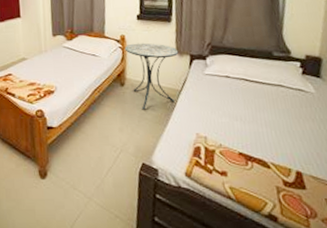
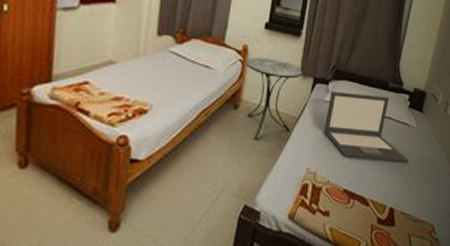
laptop: none [208,64,313,128] -> present [324,91,409,162]

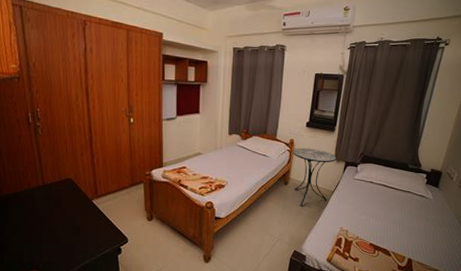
laptop: present [324,91,409,162] -> none [354,171,426,225]

